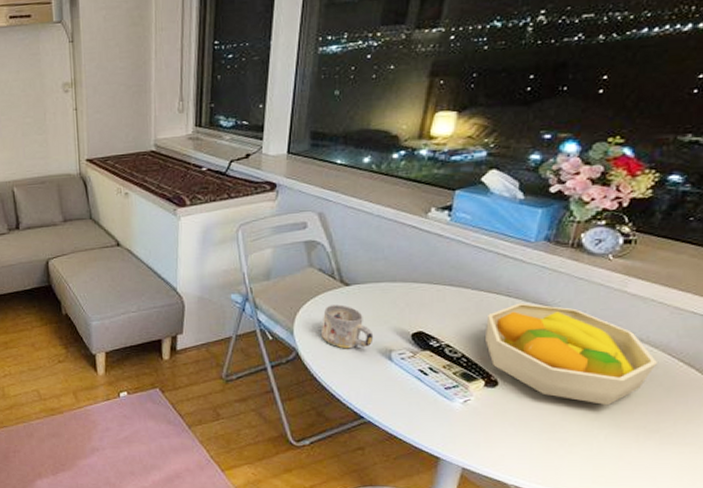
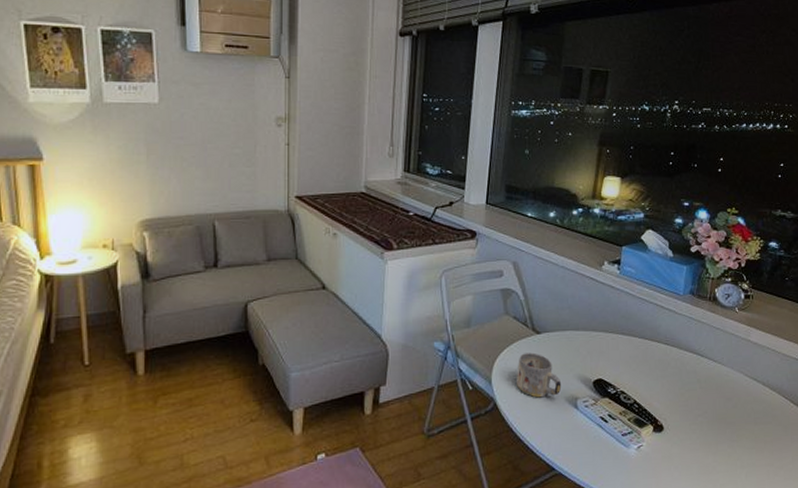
fruit bowl: present [486,303,657,406] -> none [651,350,776,446]

